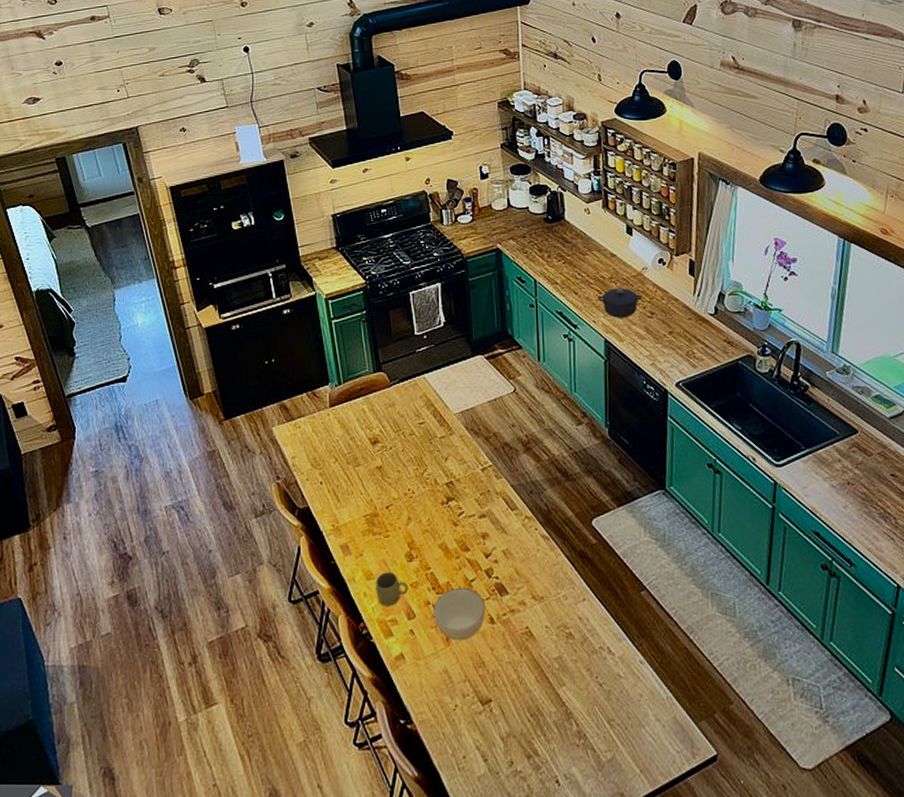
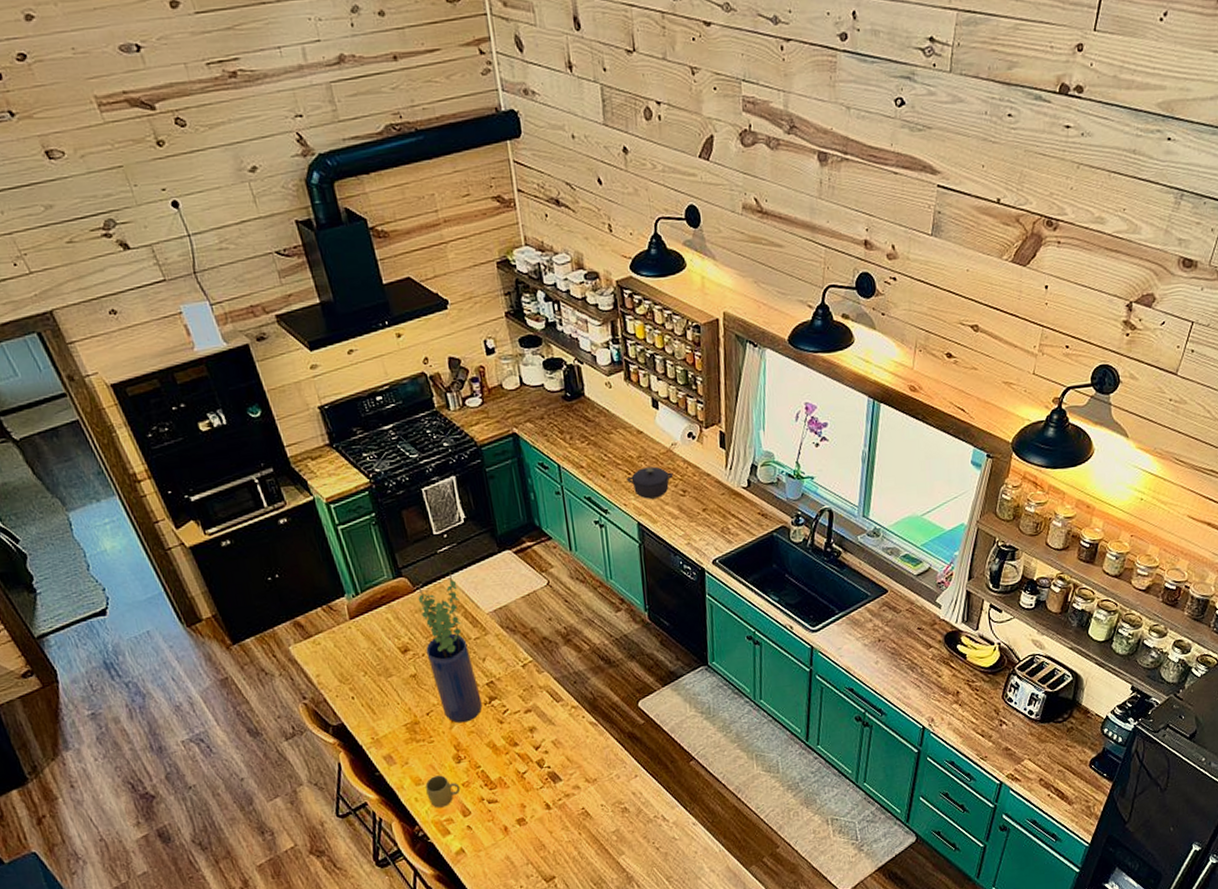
vase: none [393,371,439,521] -> present [418,572,483,724]
bowl: present [433,587,486,641] -> none [488,780,541,830]

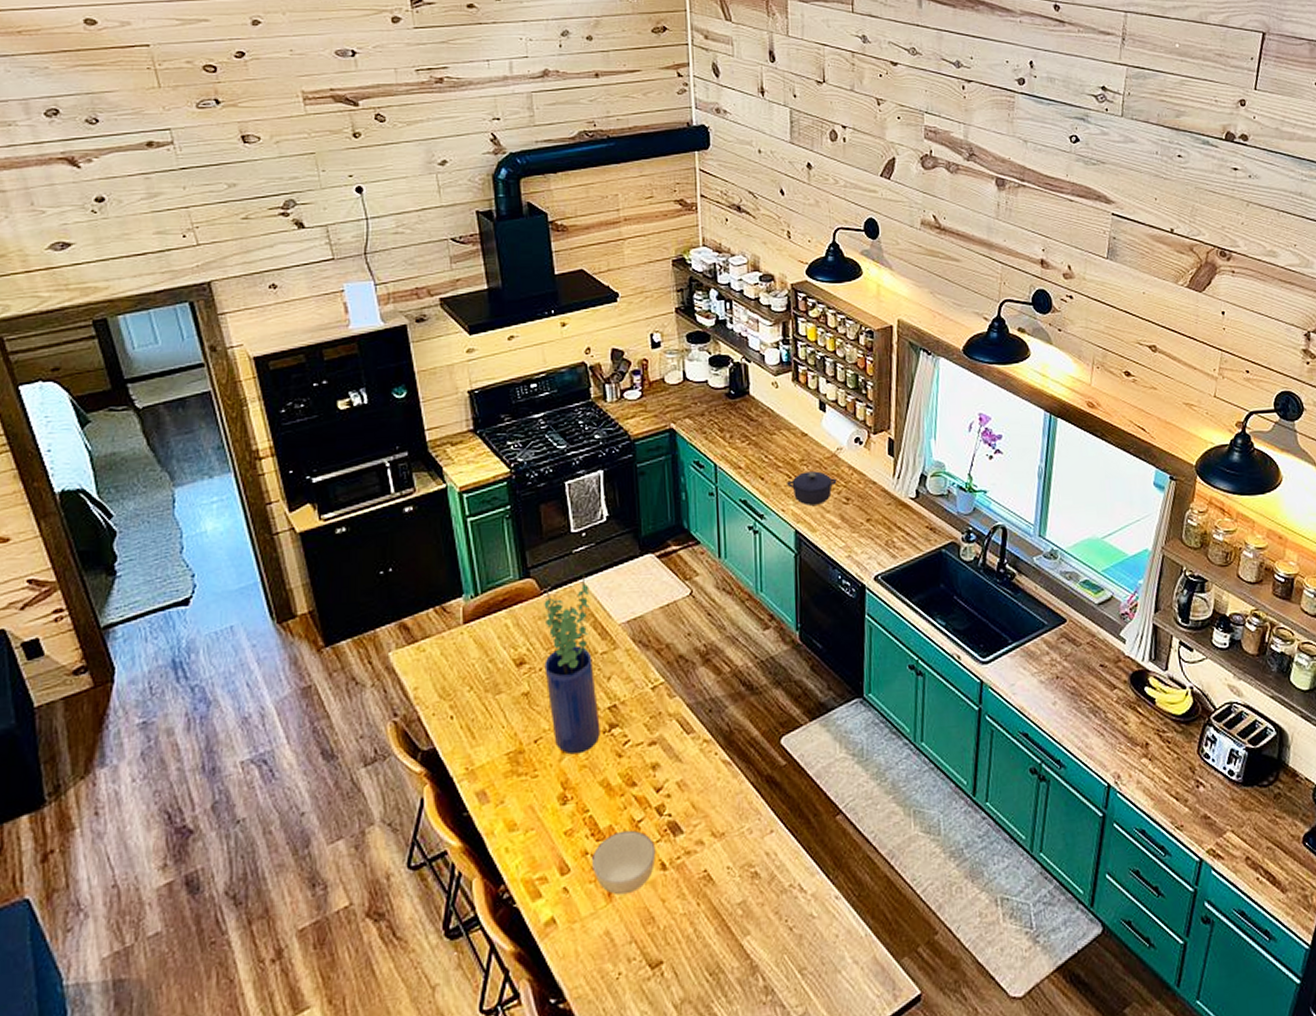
mug: present [425,775,461,808] -> none [520,819,562,862]
bowl: none [488,780,541,830] -> present [592,830,656,896]

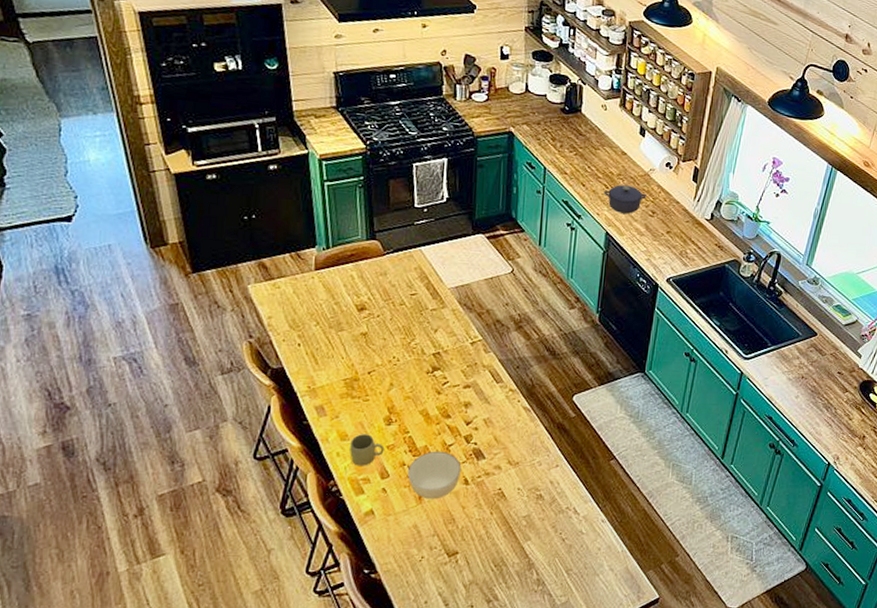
mug: none [520,819,562,862] -> present [350,434,385,466]
vase: present [544,575,600,755] -> none [381,244,426,387]

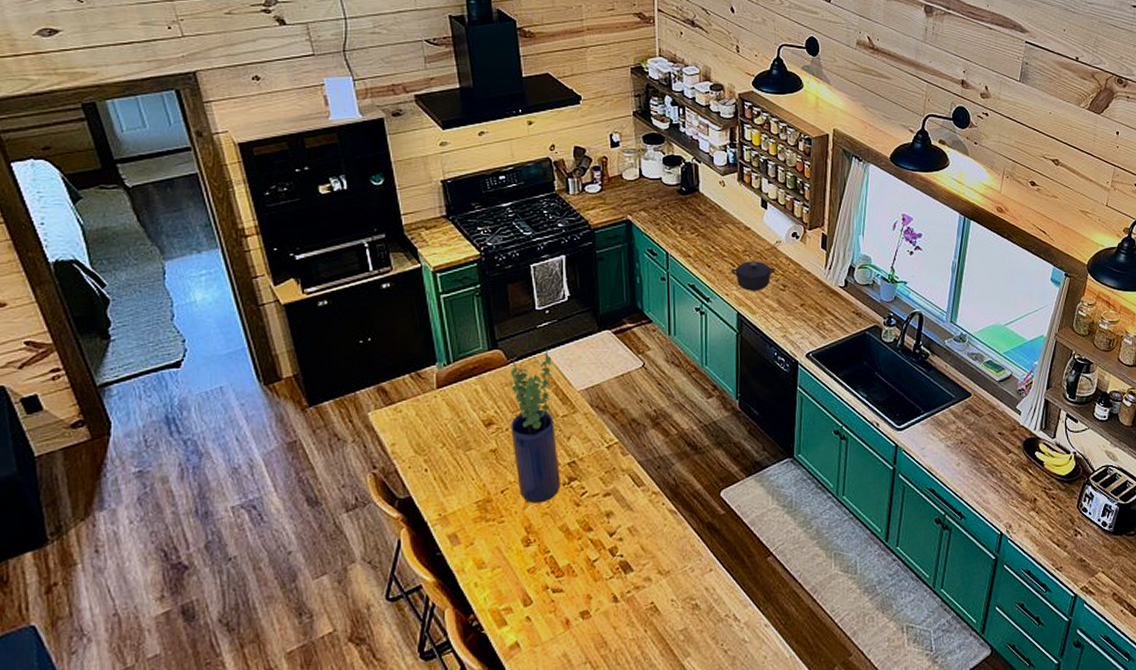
mug: present [350,434,385,466] -> none [488,559,525,595]
vase: none [381,244,426,387] -> present [510,347,560,504]
bowl: present [408,451,462,500] -> none [552,568,609,624]

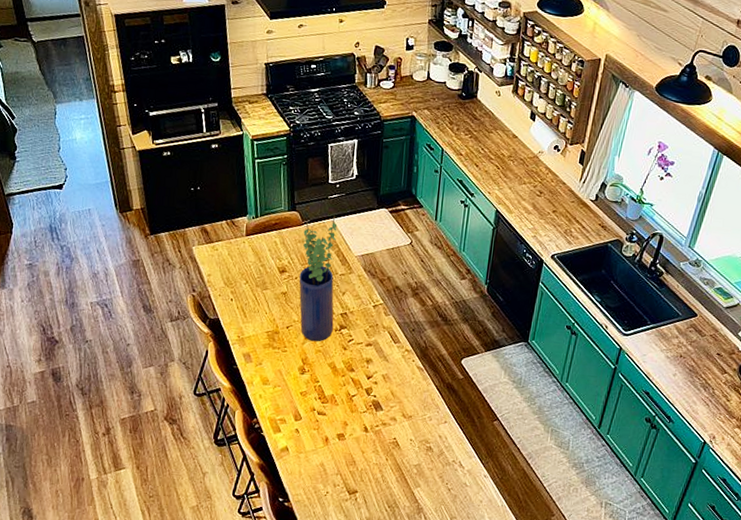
cooking pot: present [731,261,776,291] -> none [495,166,535,193]

